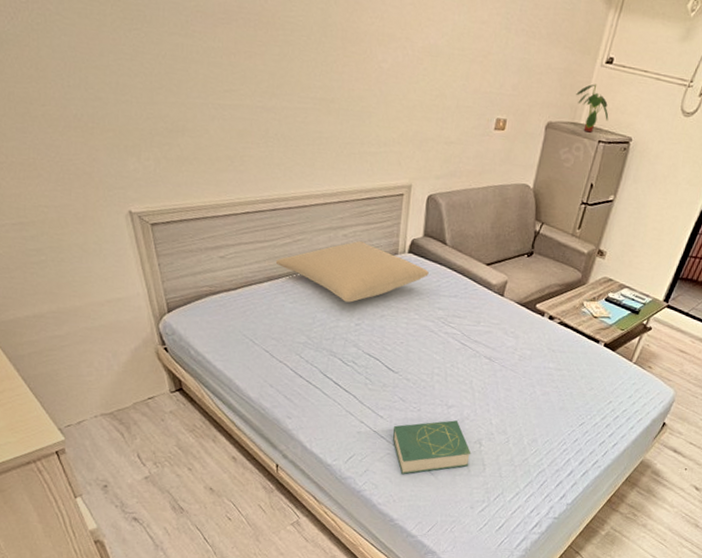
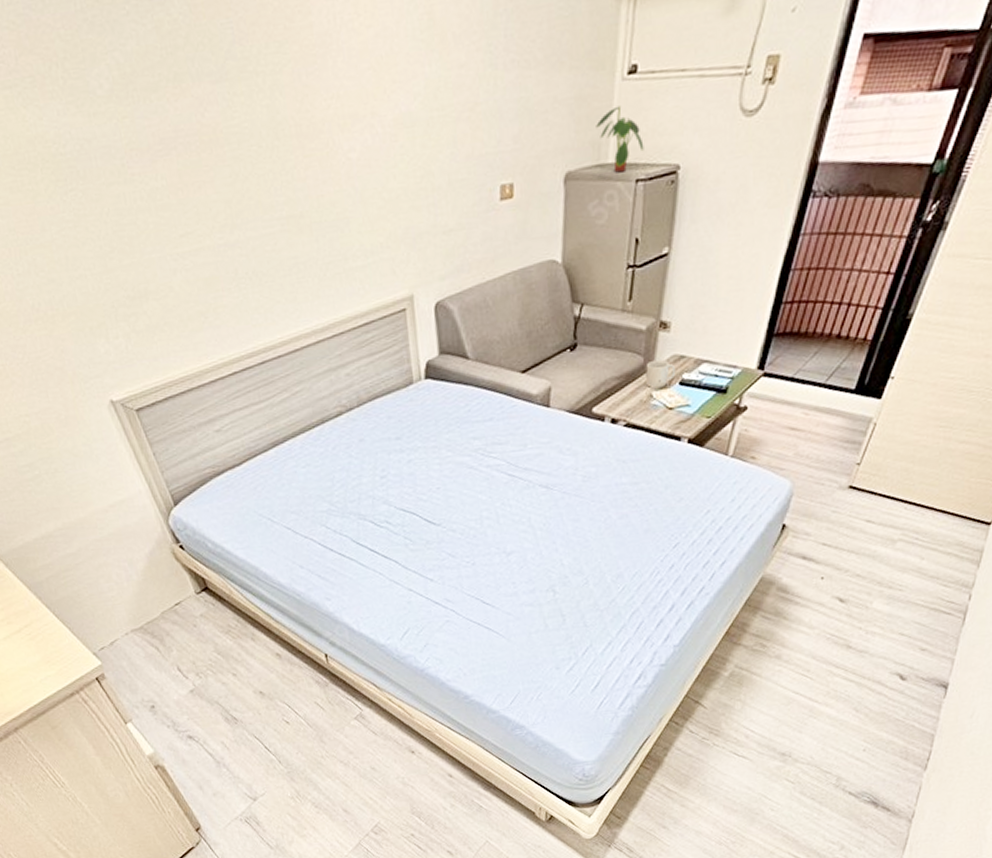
pillow: present [275,240,429,303] -> none [276,376,454,454]
book: present [393,420,472,474] -> none [448,568,545,642]
mug: none [580,278,605,300] -> present [645,360,676,389]

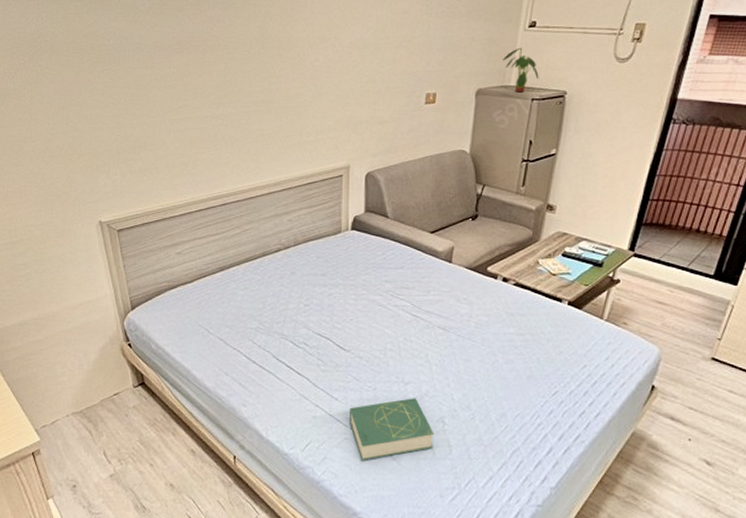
book: none [448,568,545,642] -> present [350,398,435,460]
mug: present [645,360,676,389] -> none [534,235,559,257]

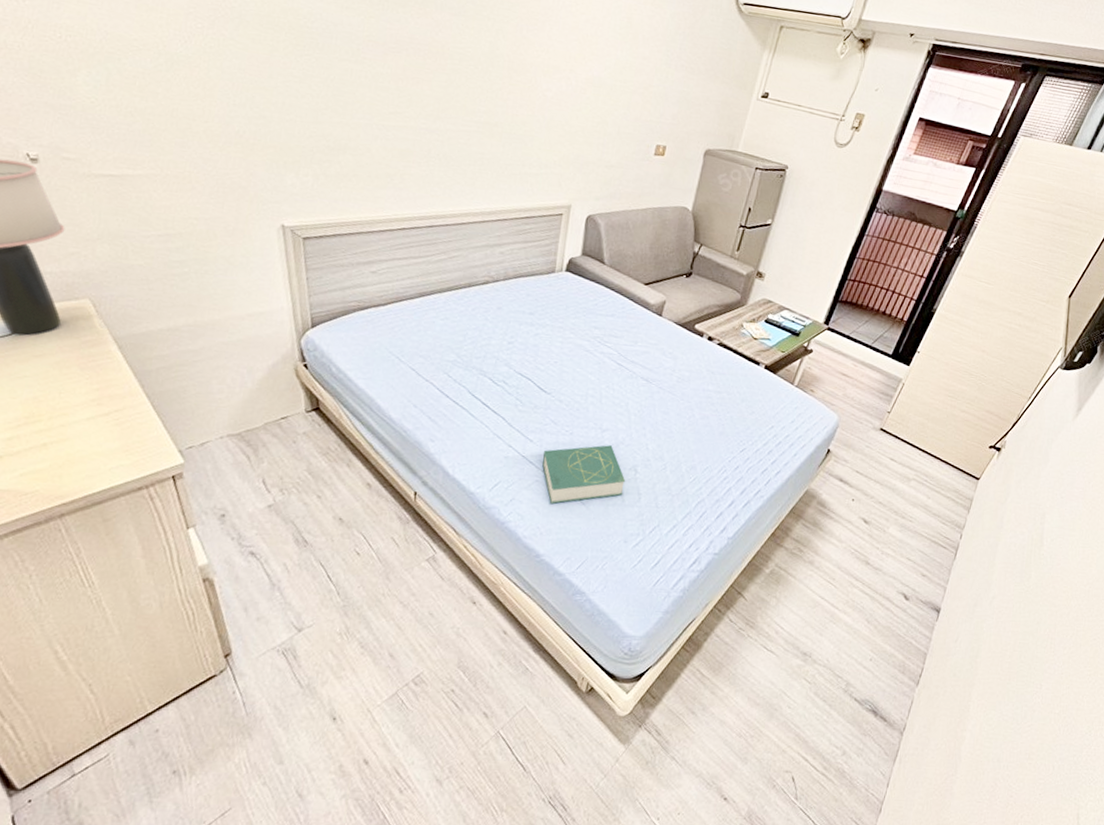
plant: present [503,47,539,93] -> none [733,115,765,160]

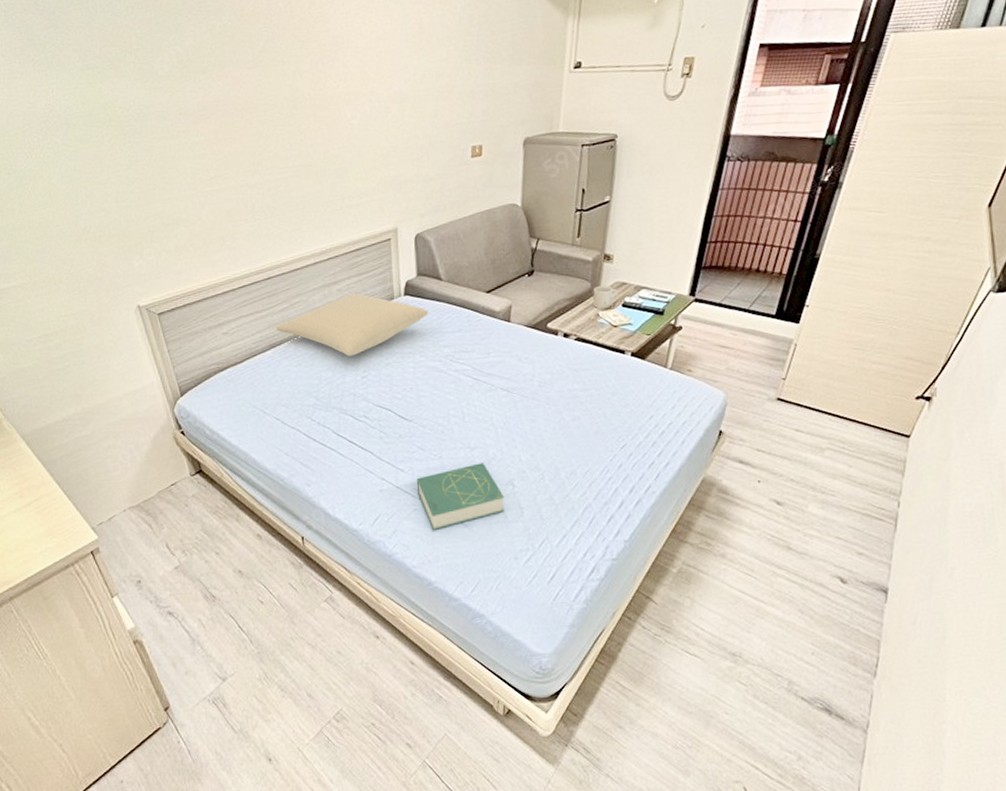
pillow: none [428,258,586,320] -> present [275,292,428,356]
mug: none [740,299,764,322] -> present [593,286,619,309]

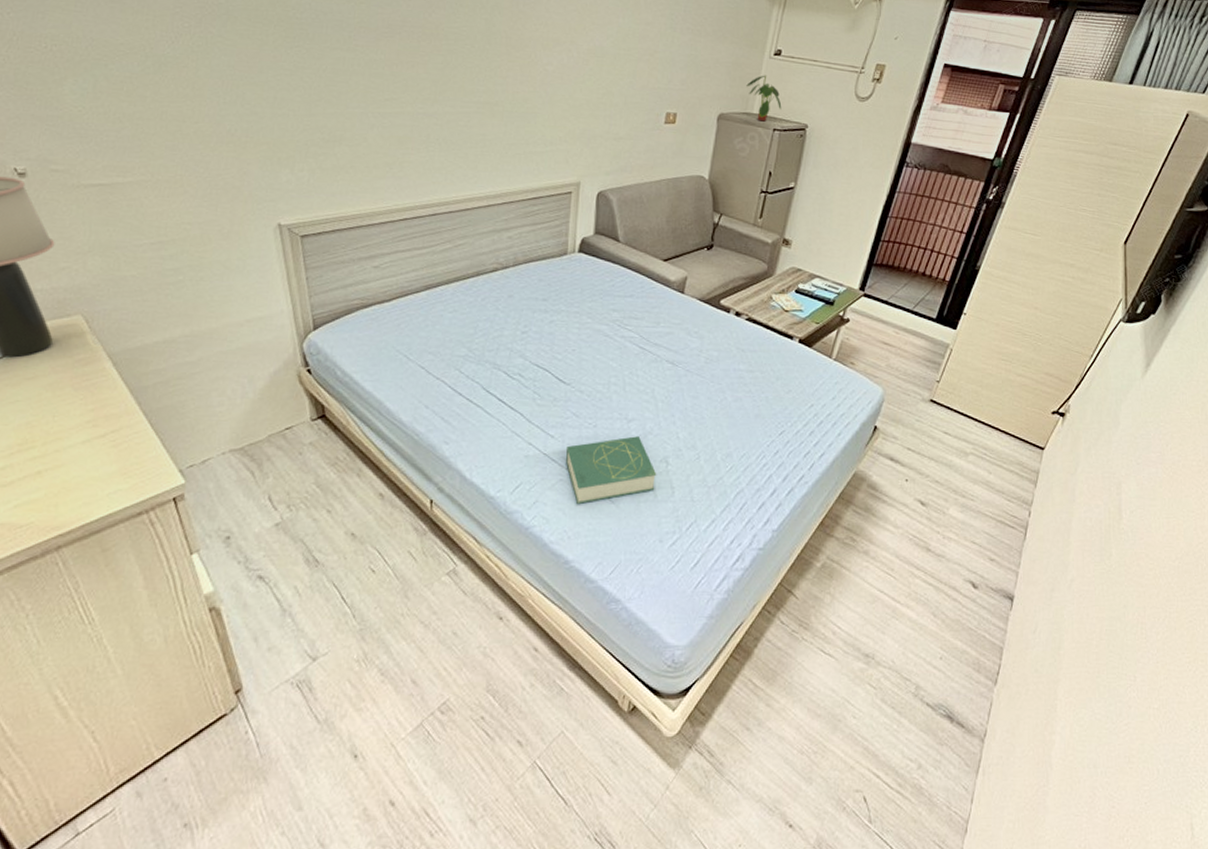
pillow: present [275,292,428,356] -> none [434,242,601,309]
plant: none [549,90,588,139] -> present [746,75,782,122]
mug: present [593,286,619,309] -> none [768,269,793,293]

